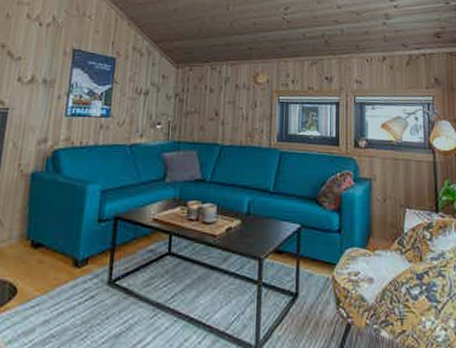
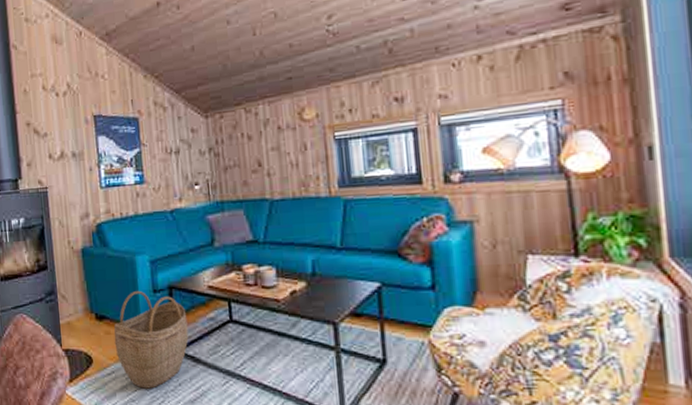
woven basket: none [45,220,128,323] -> present [113,291,189,389]

